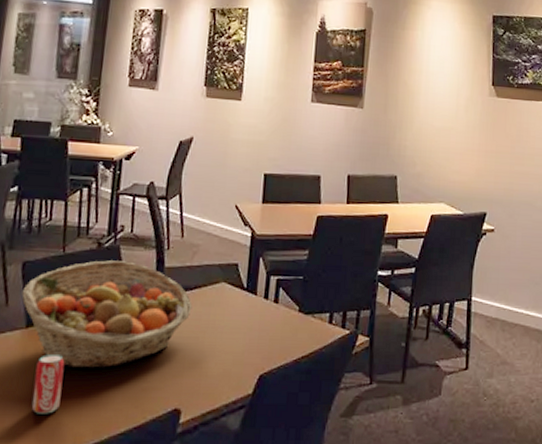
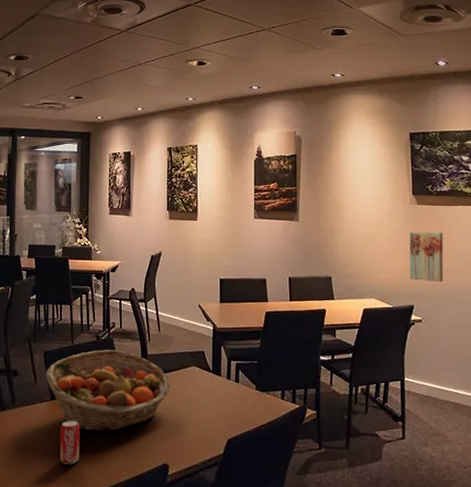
wall art: none [484,127,522,187] -> present [409,231,444,282]

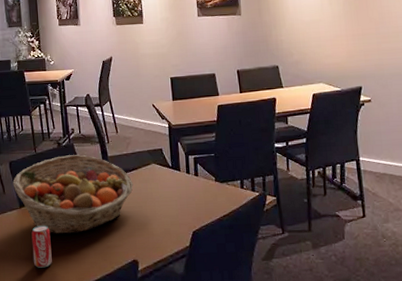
wall art: present [409,231,444,282] -> none [350,12,389,62]

